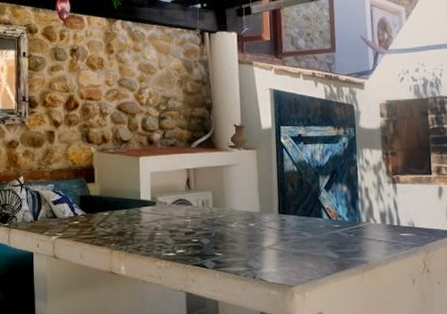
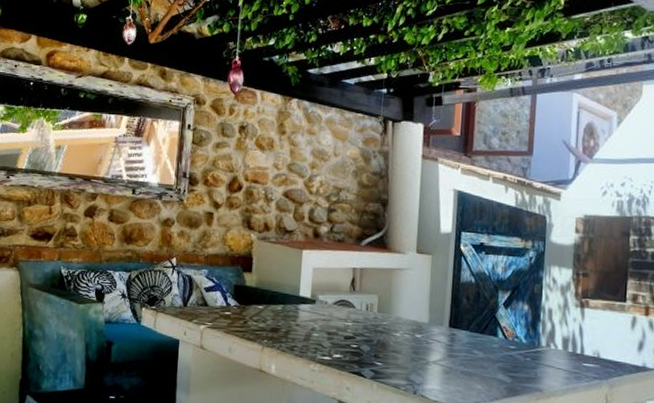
vase: present [228,122,246,150] -> none [401,222,423,253]

